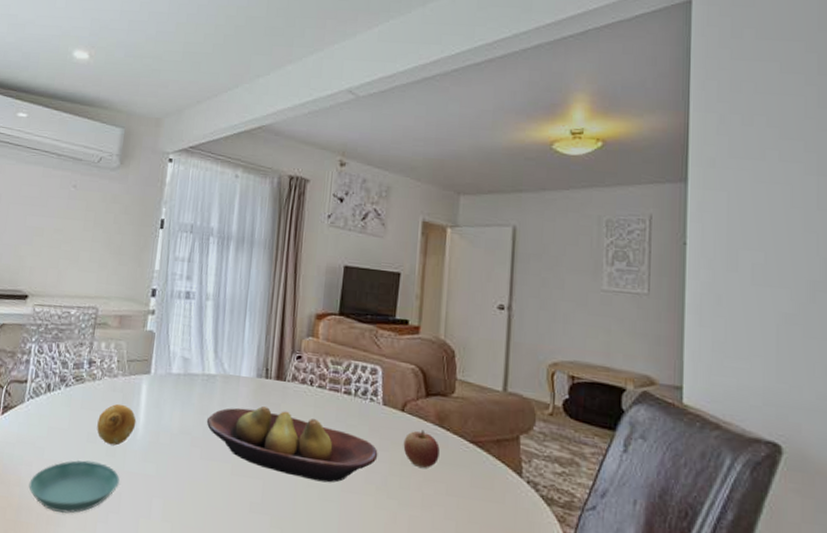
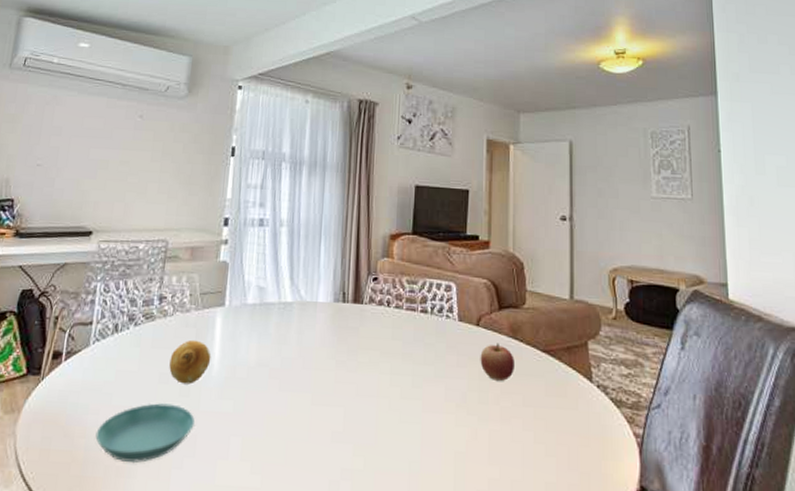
fruit bowl: present [206,406,378,483] -> none [284,331,456,405]

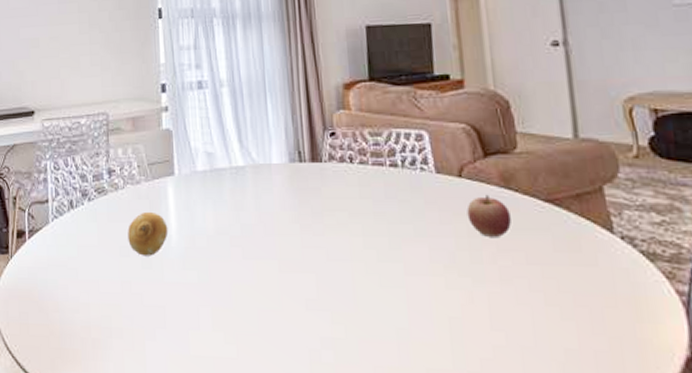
saucer: present [95,403,195,464] -> none [68,276,161,336]

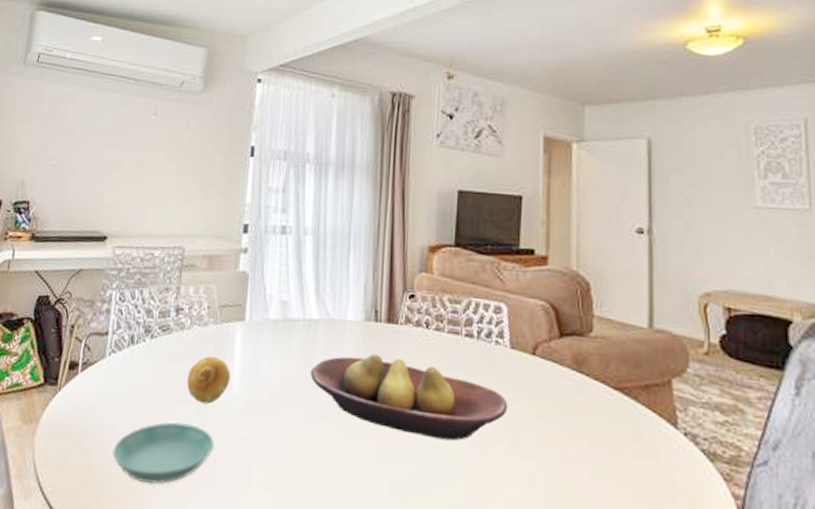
saucer: none [68,276,161,336] -> present [112,422,214,485]
fruit bowl: none [242,193,440,268] -> present [310,354,508,442]
apple: present [467,194,511,237] -> none [537,375,579,421]

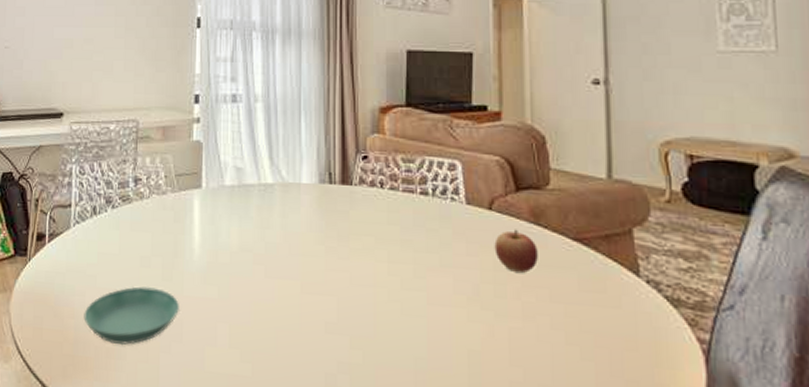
fruit: present [187,355,231,404] -> none [150,223,192,269]
fruit bowl: present [310,354,508,442] -> none [268,215,466,296]
apple: none [537,375,579,421] -> present [494,229,538,273]

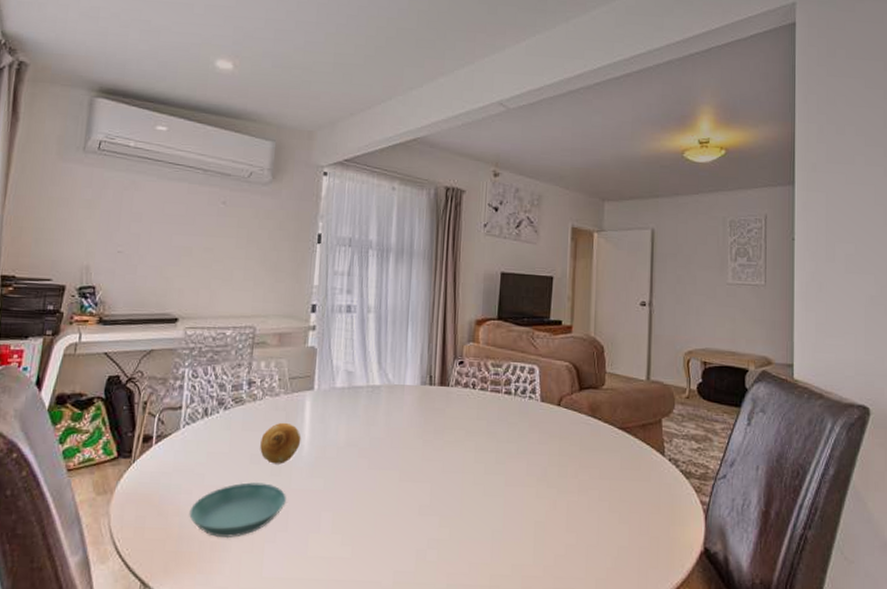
fruit: none [150,223,192,269] -> present [260,422,301,464]
apple: present [494,229,538,273] -> none [560,421,593,456]

